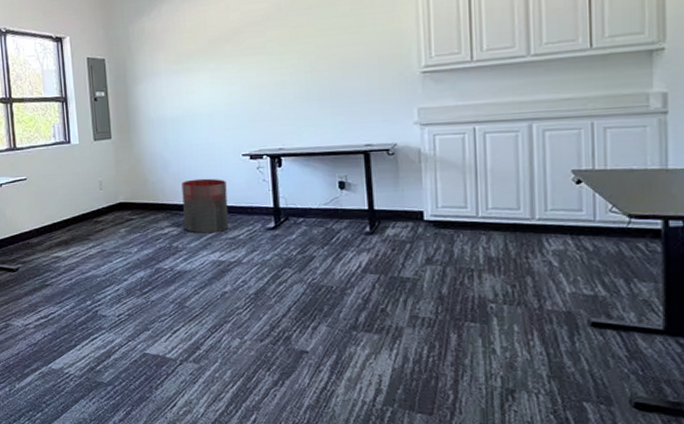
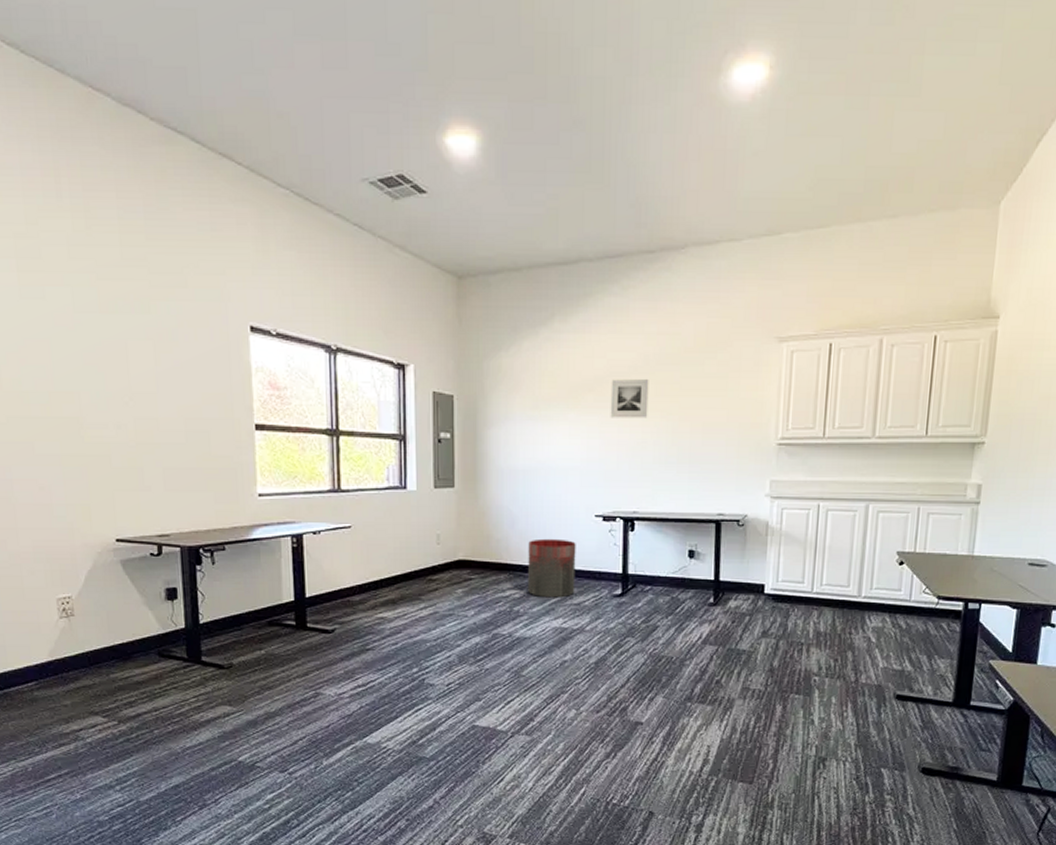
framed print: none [246,25,285,64] -> present [610,379,649,418]

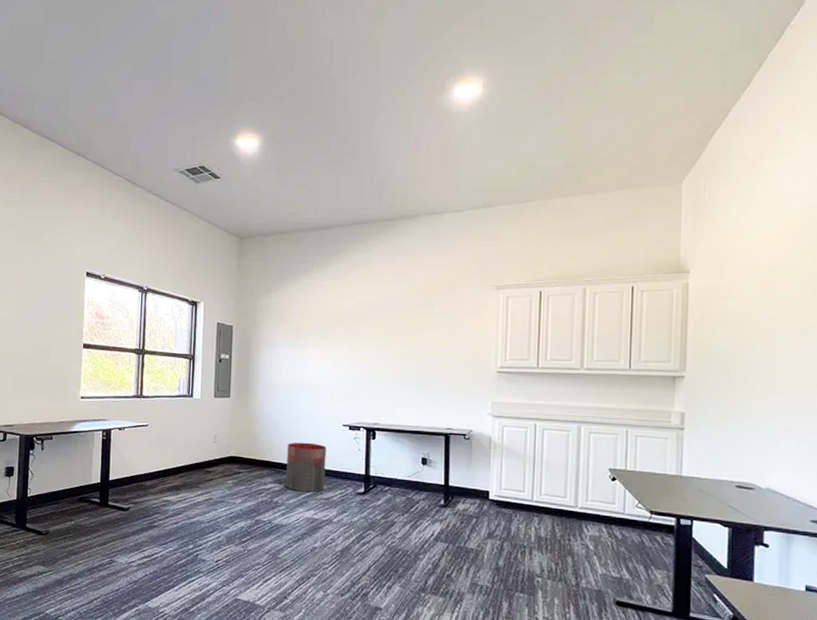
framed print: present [610,379,649,418] -> none [356,316,388,348]

